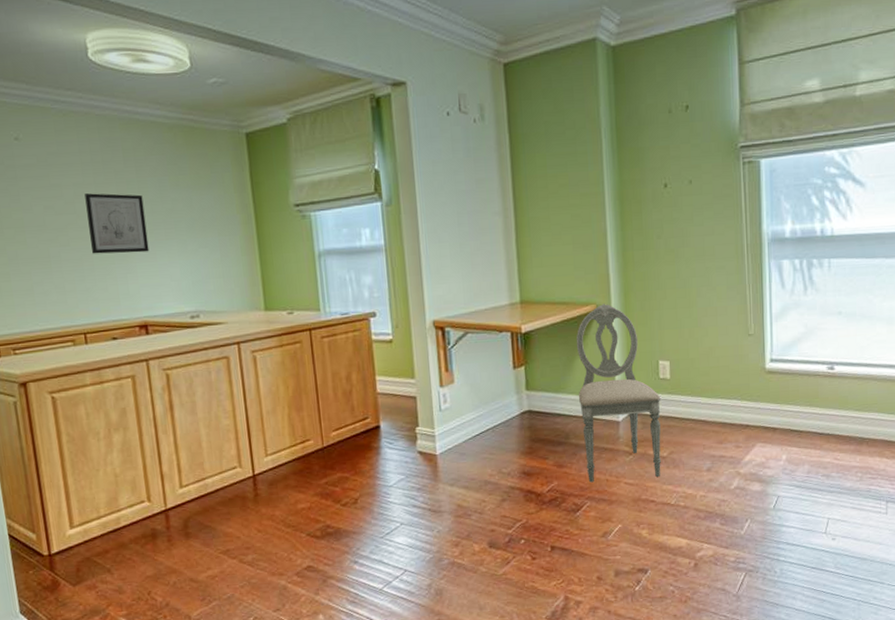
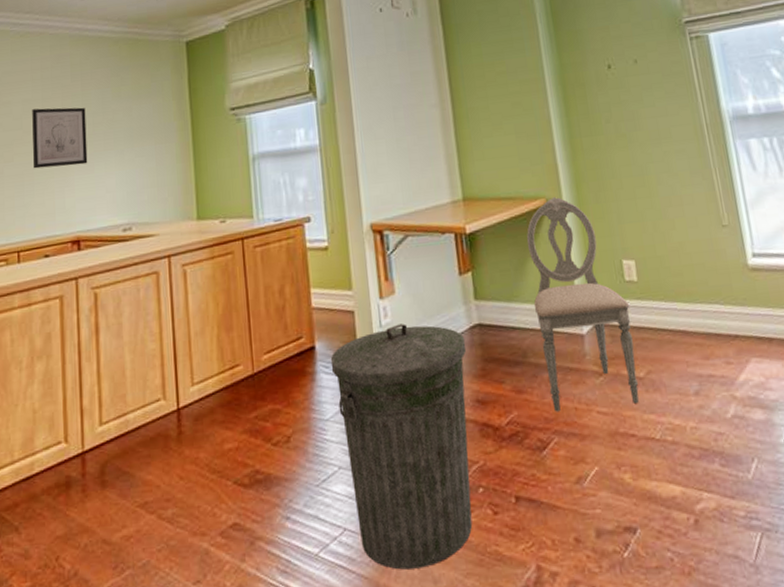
trash can: none [394,409,517,600] -> present [330,324,473,570]

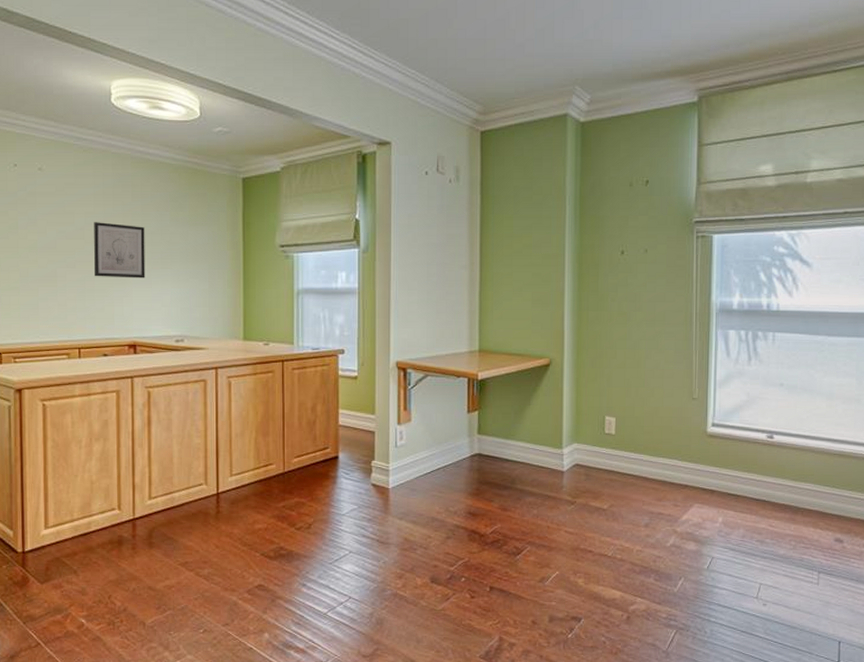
trash can: present [330,324,473,570] -> none [351,446,466,631]
dining chair: present [526,196,639,412] -> none [526,357,604,528]

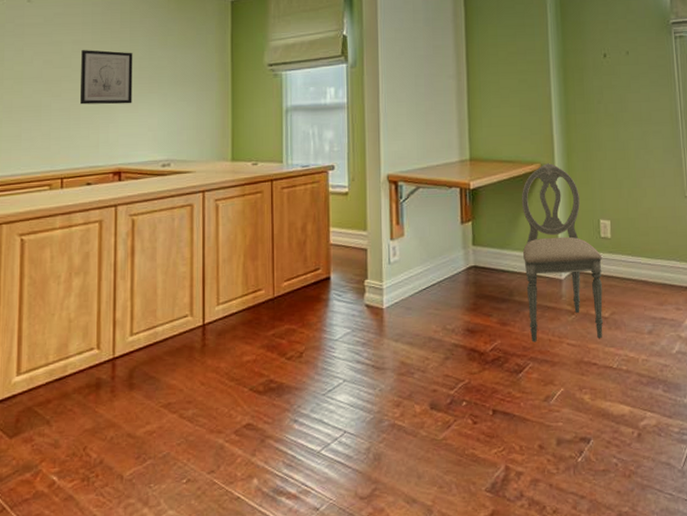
dining chair: none [526,357,604,528] -> present [521,162,604,342]

